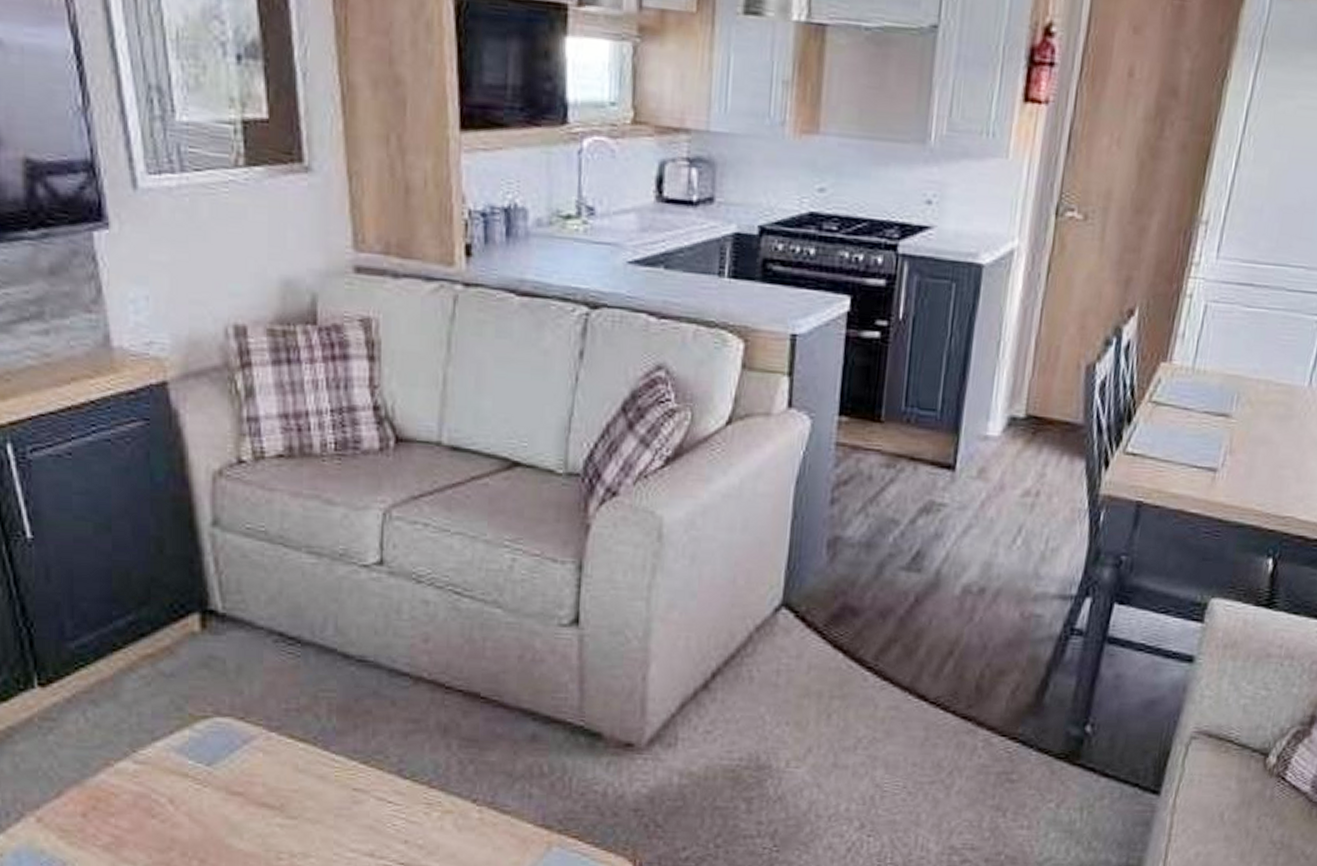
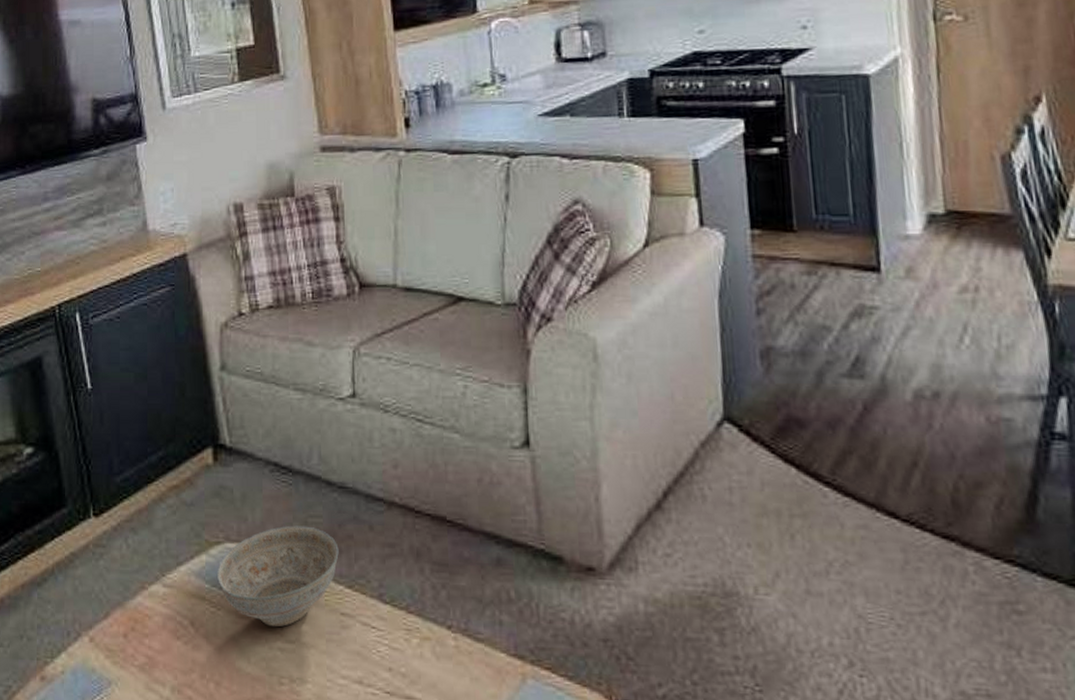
decorative bowl: none [202,699,354,804] -> present [216,525,339,627]

